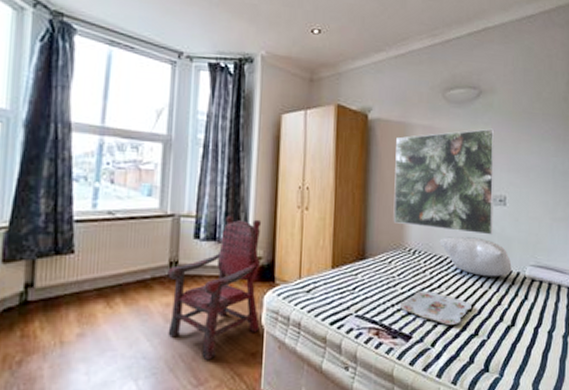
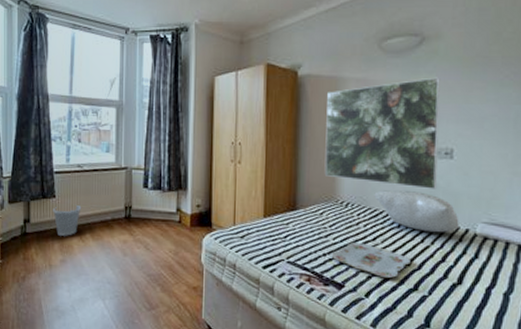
wastebasket: none [69,261,111,302] -> present [53,204,82,236]
armchair: present [167,215,262,360] -> none [124,168,200,289]

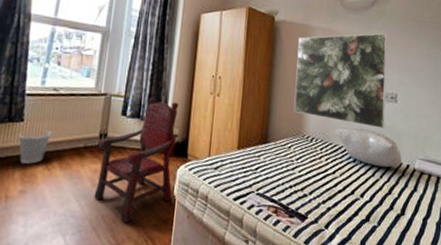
armchair: none [124,168,200,289] -> present [93,97,179,223]
serving tray: present [331,243,410,278] -> none [297,175,363,209]

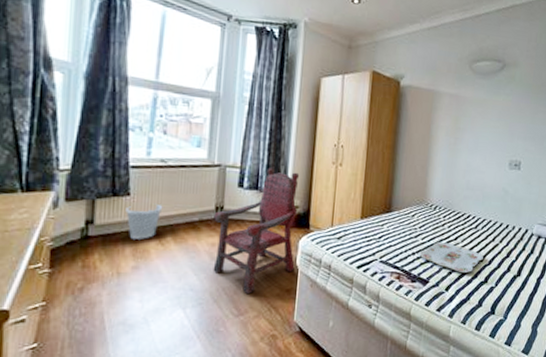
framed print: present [294,33,388,129] -> none [418,99,515,195]
serving tray: none [297,175,363,209] -> present [419,242,483,272]
pillow: present [335,127,402,168] -> none [458,195,522,233]

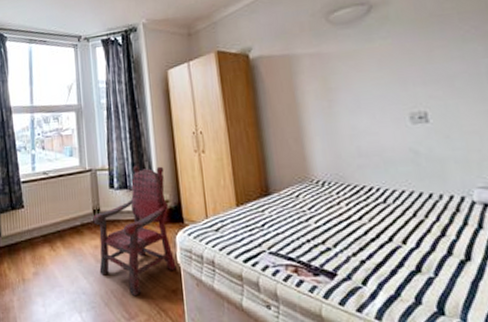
wastebasket: present [125,203,163,239] -> none [22,212,50,247]
serving tray: present [419,242,483,272] -> none [316,224,406,260]

